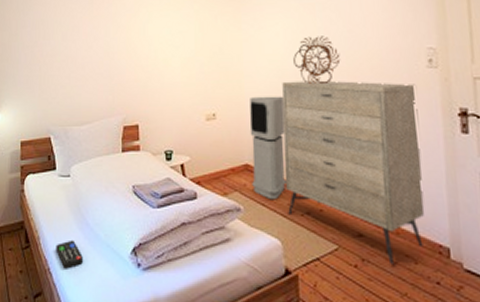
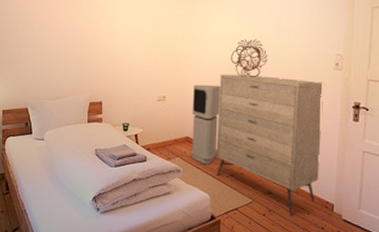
remote control: present [56,239,84,269] -> none [31,189,54,211]

